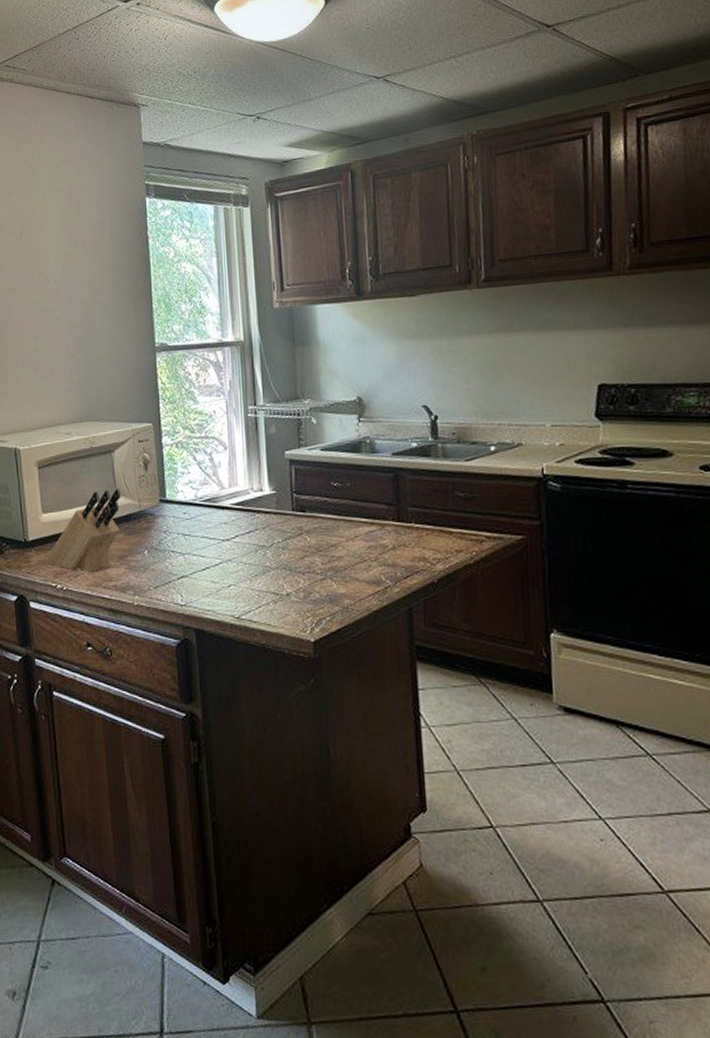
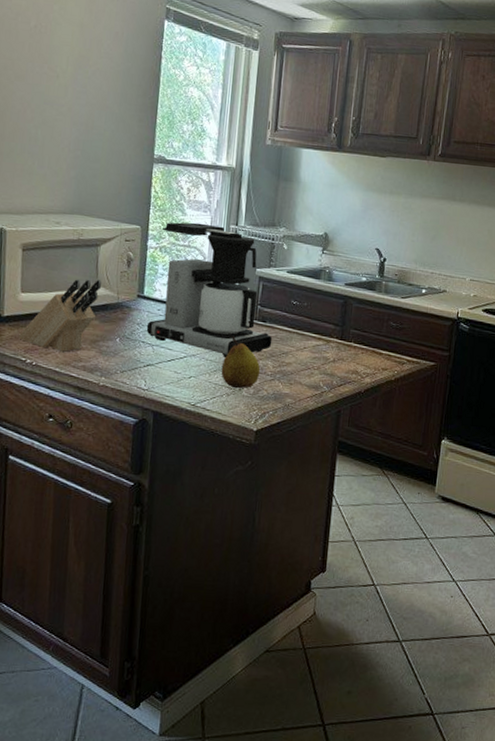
coffee maker: none [174,409,317,560] -> present [146,222,273,359]
fruit: none [262,533,308,594] -> present [221,336,261,389]

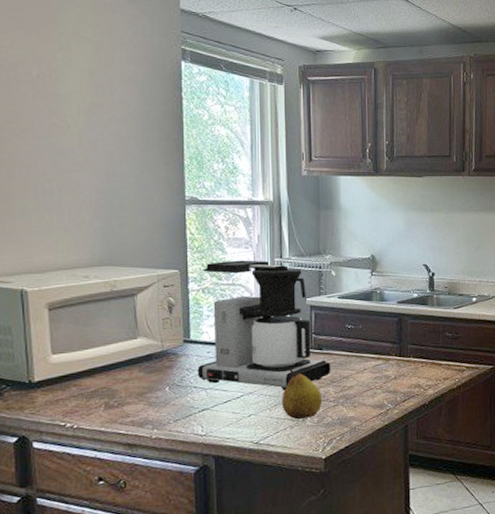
knife block: present [19,279,101,352] -> none [55,330,142,410]

